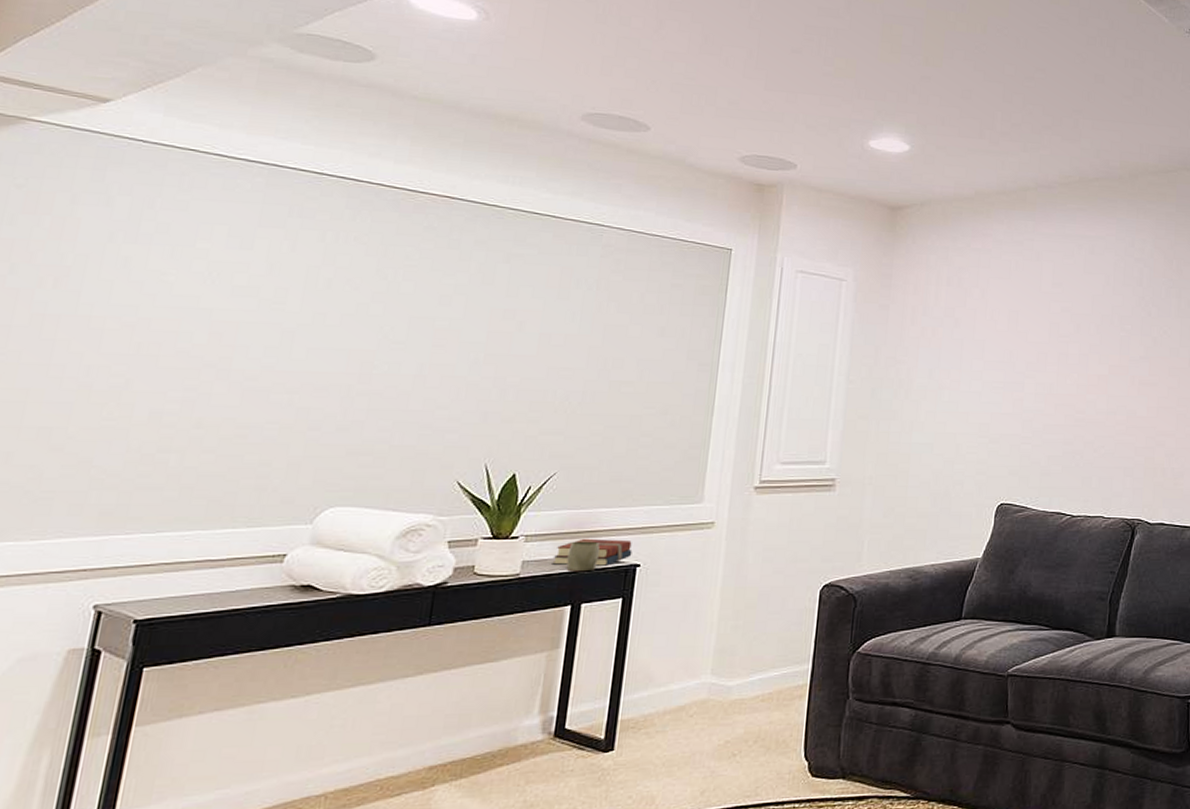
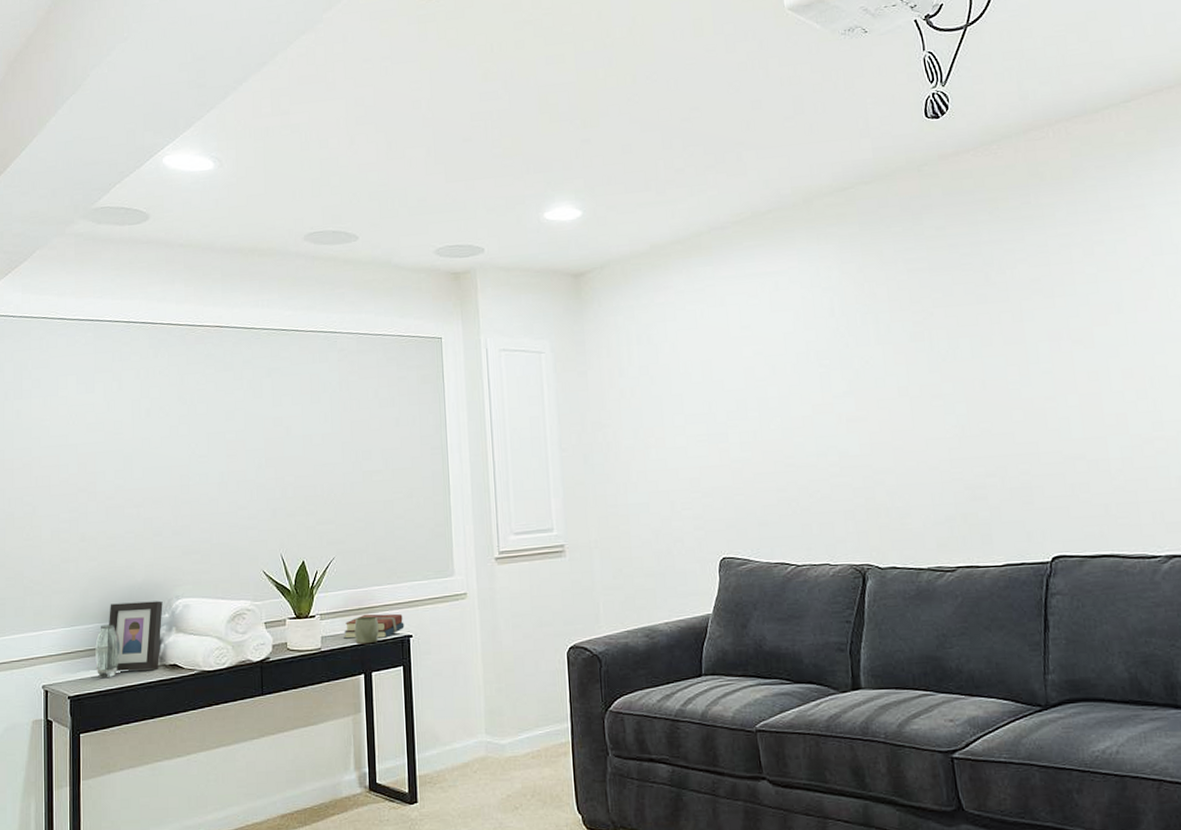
vase: none [186,532,232,599] -> present [95,624,120,679]
picture frame: none [217,507,306,591] -> present [109,601,163,672]

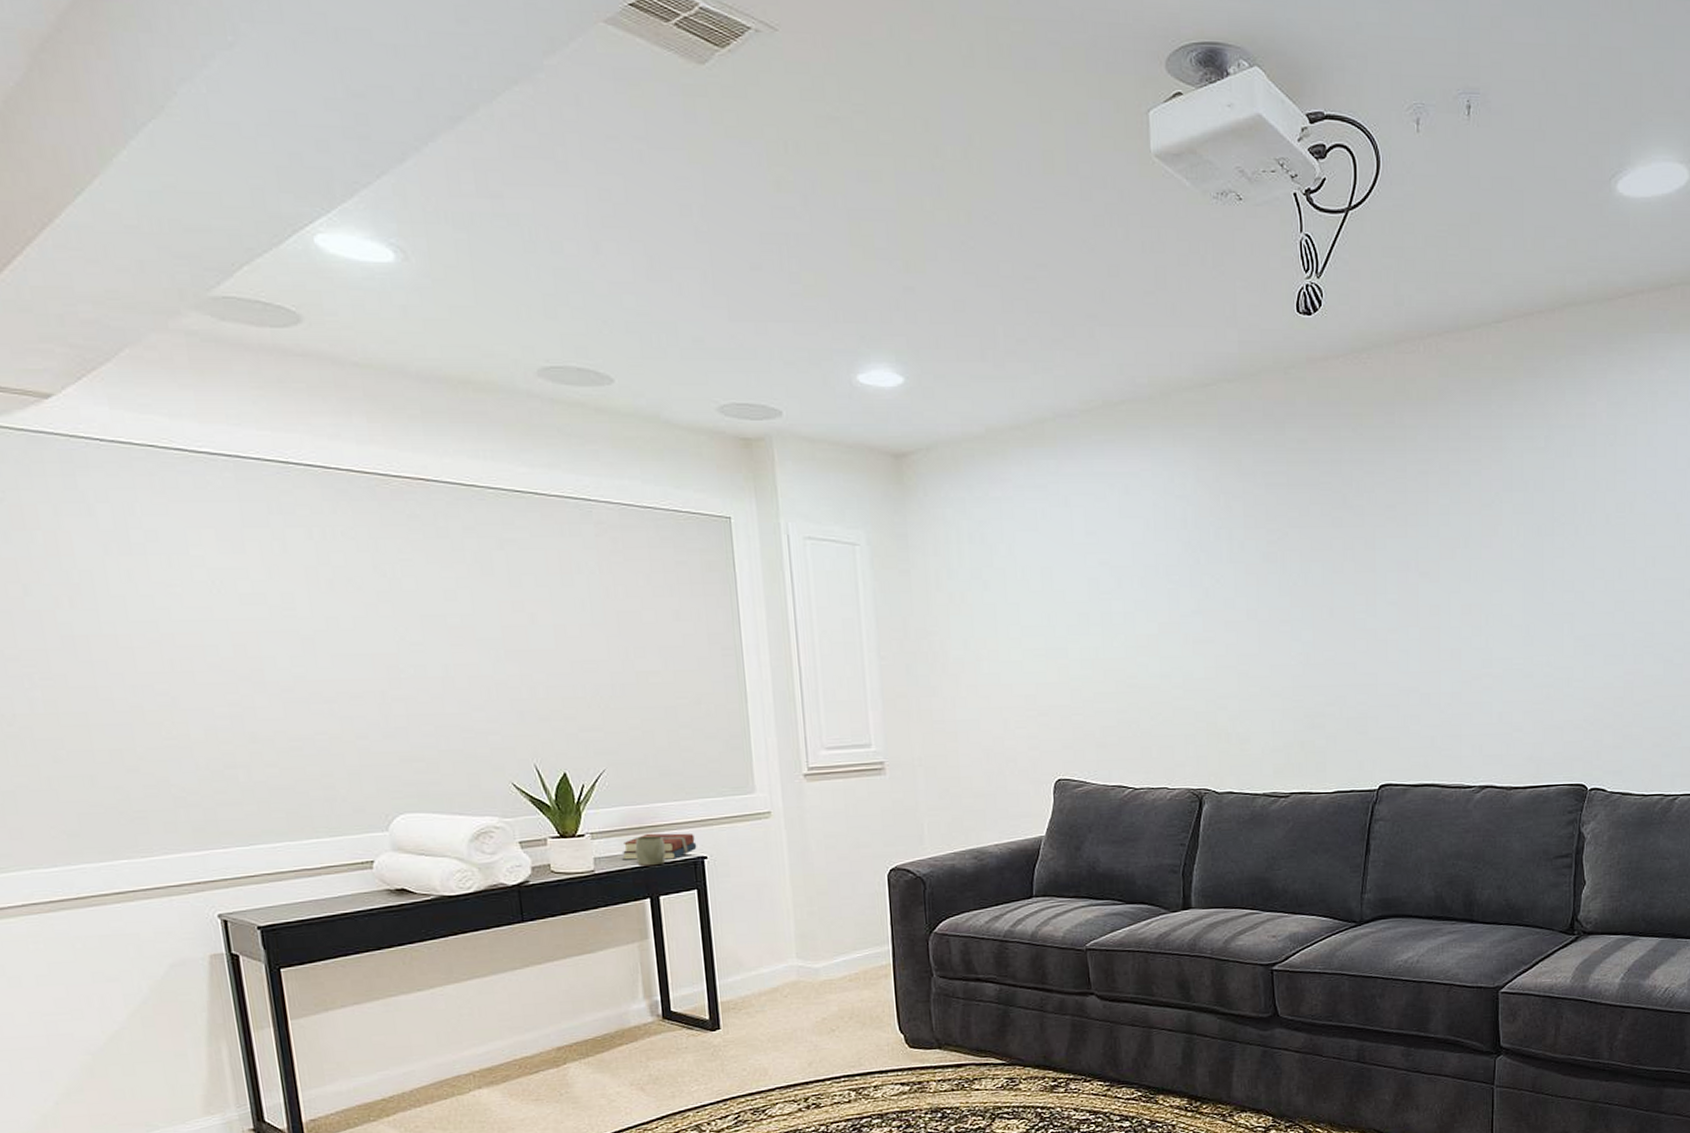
vase: present [95,624,120,679] -> none [288,842,326,906]
picture frame: present [109,601,163,672] -> none [303,816,381,898]

